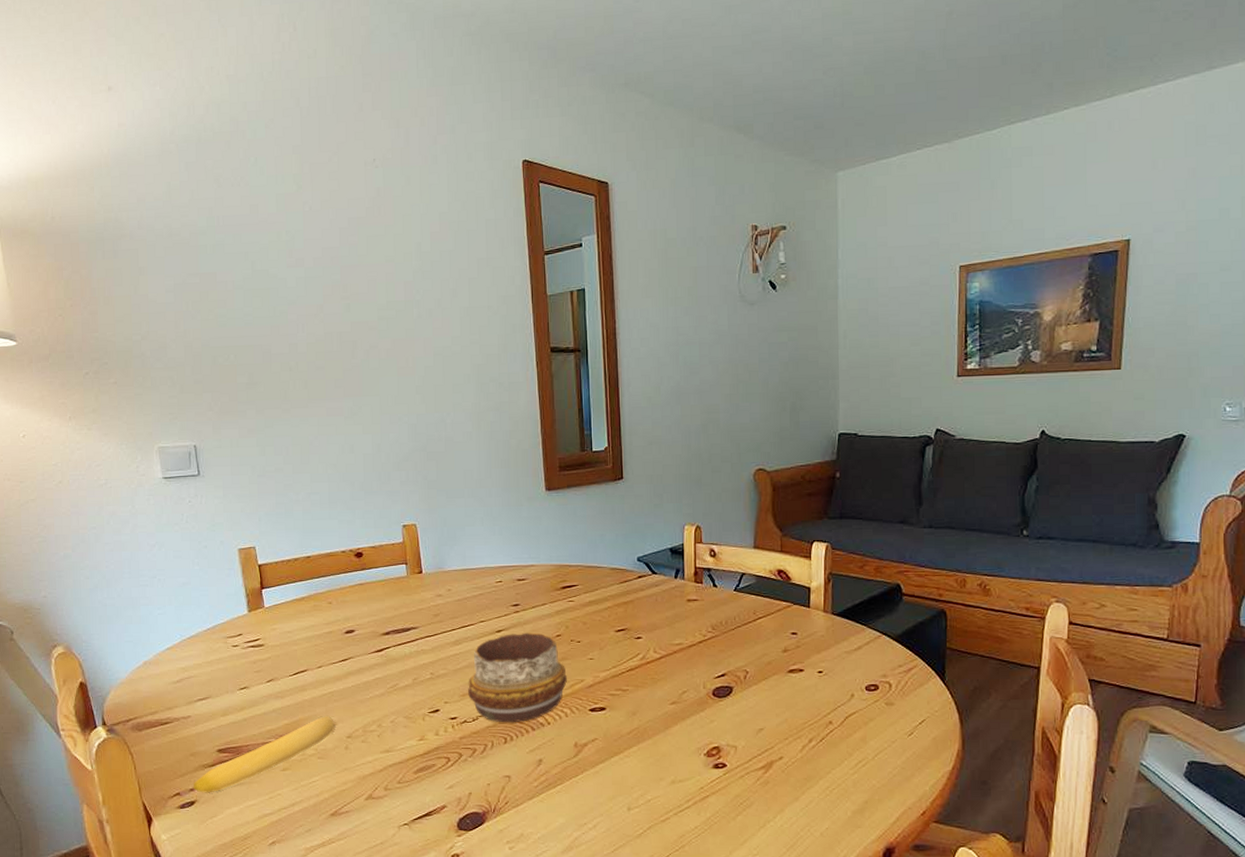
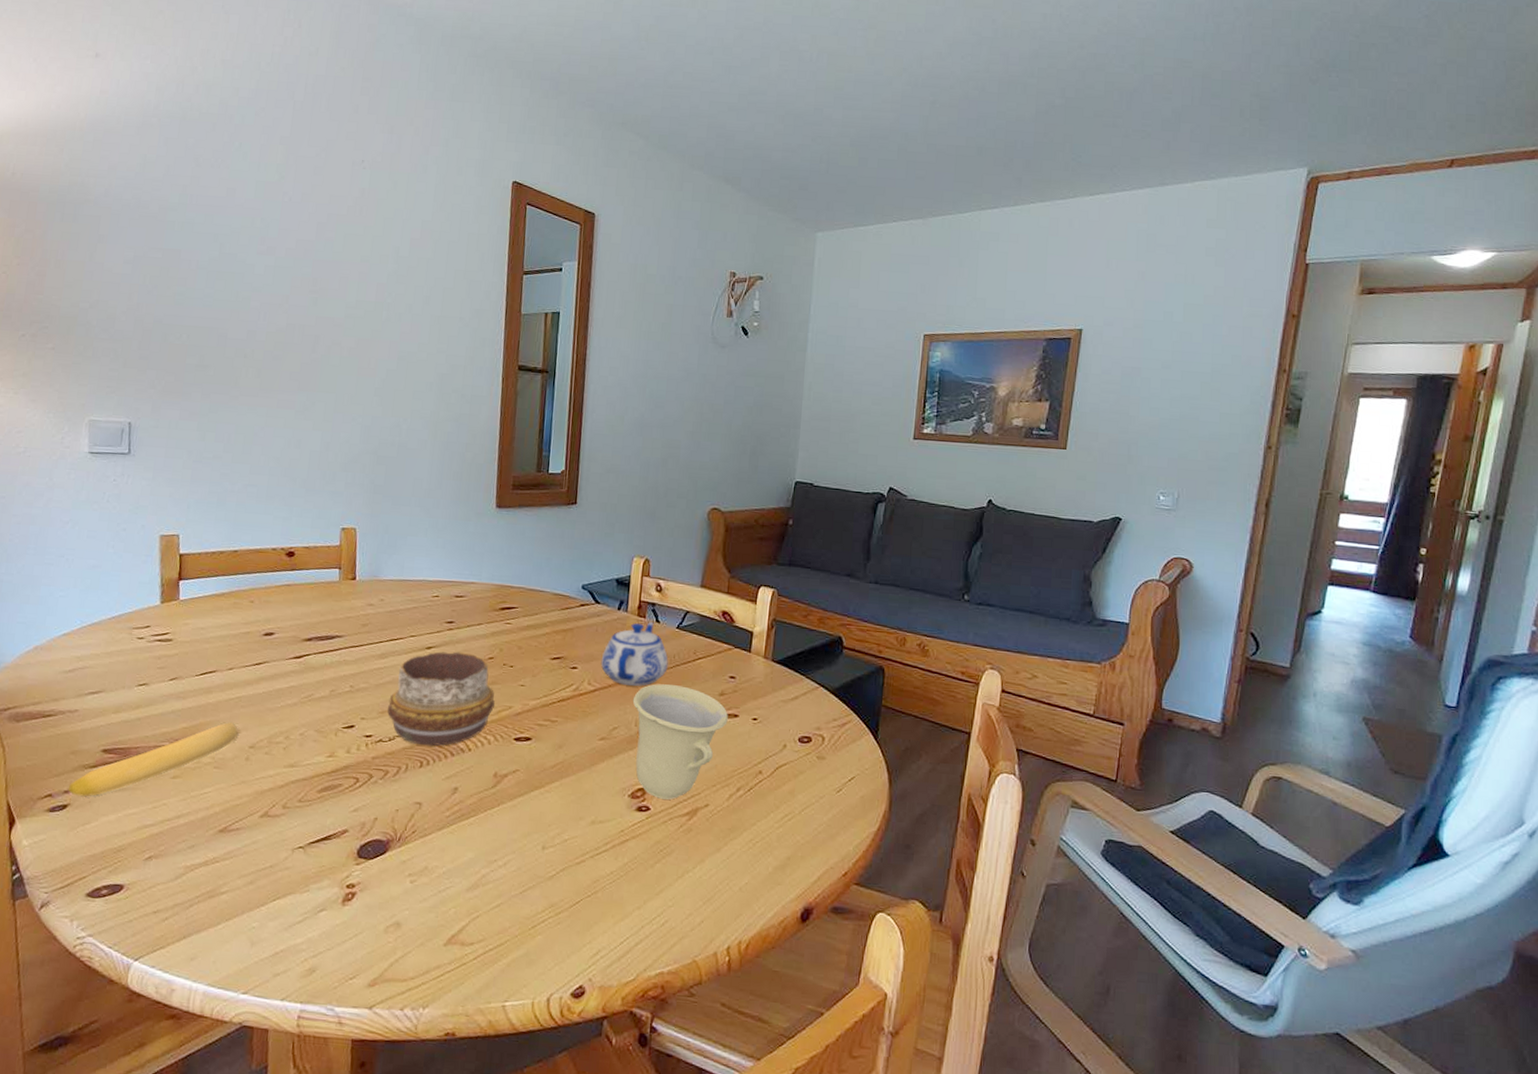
teapot: none [664,587,729,650] -> present [600,622,668,686]
cup: none [698,646,794,755] -> present [632,684,728,800]

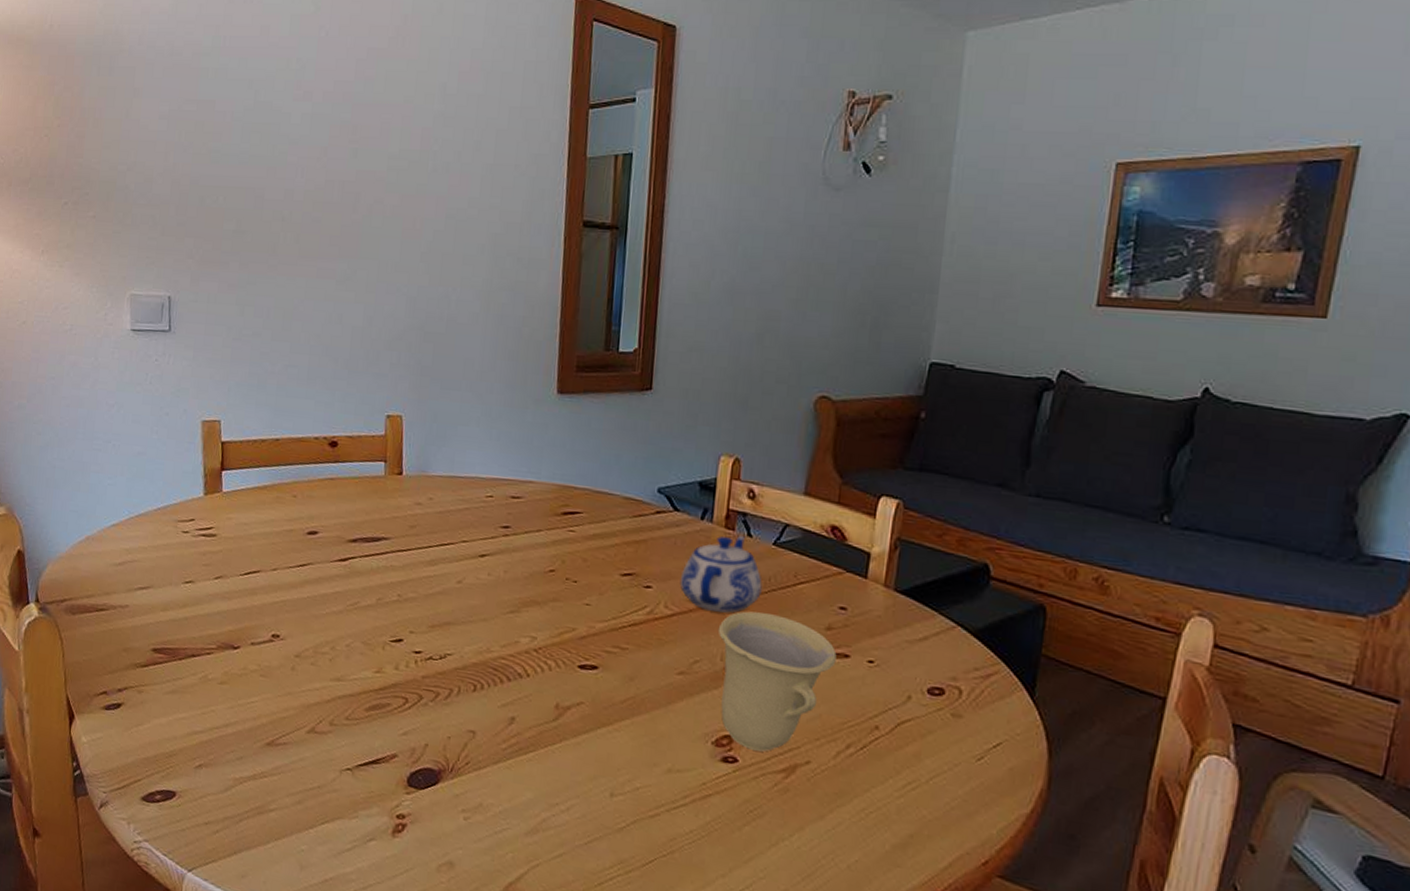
banana: present [68,722,239,797] -> none [122,627,284,697]
decorative bowl: present [387,651,495,746] -> none [438,560,556,669]

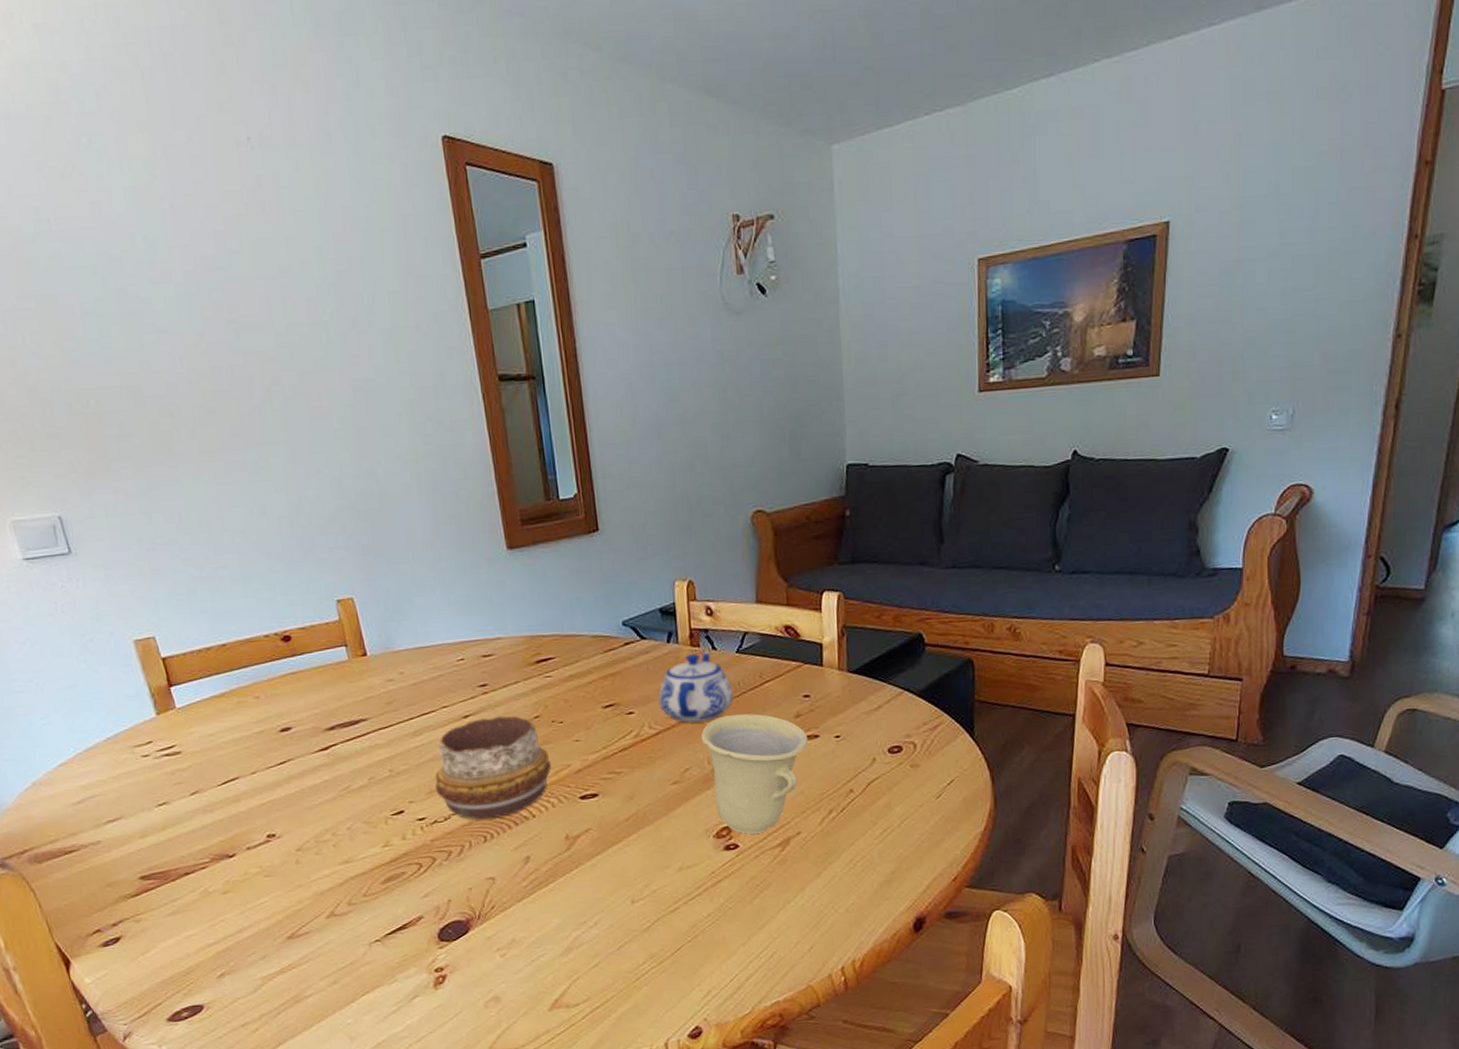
decorative bowl: none [438,560,556,669] -> present [435,715,551,820]

